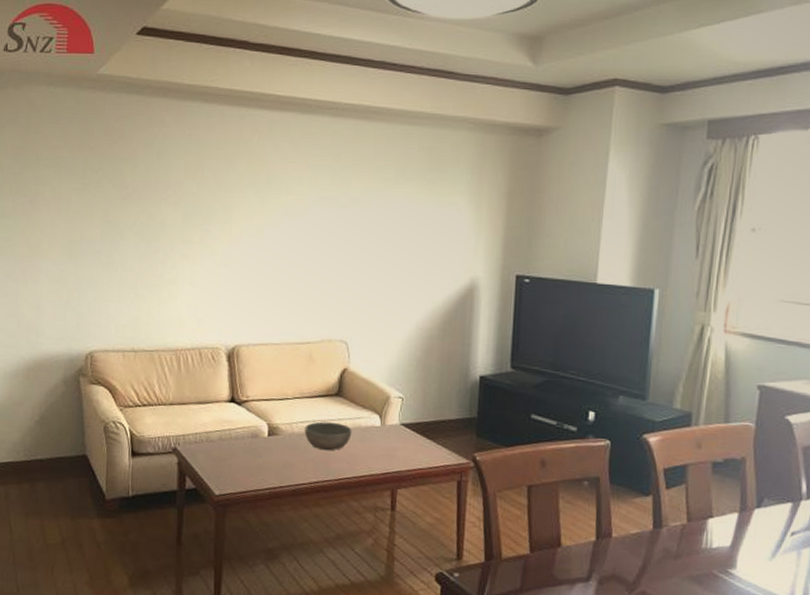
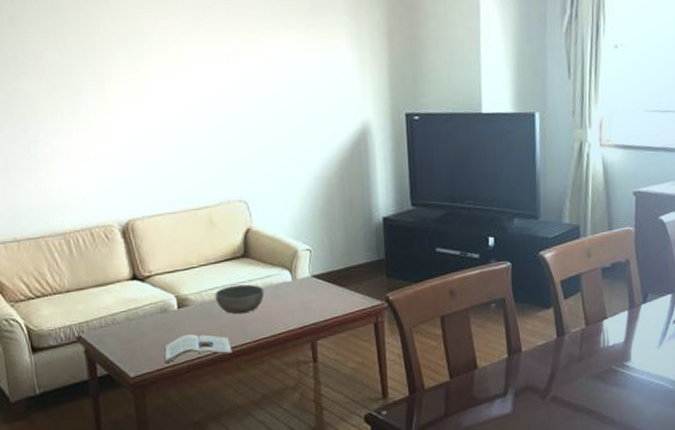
magazine: none [249,462,314,488] -> present [164,333,232,362]

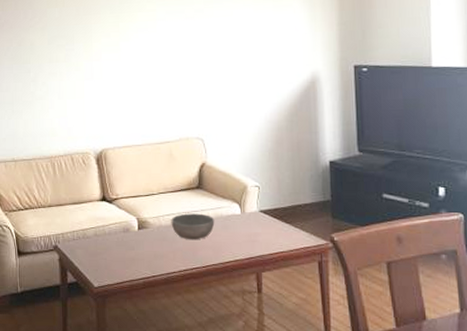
magazine: present [164,333,232,362] -> none [124,253,183,277]

